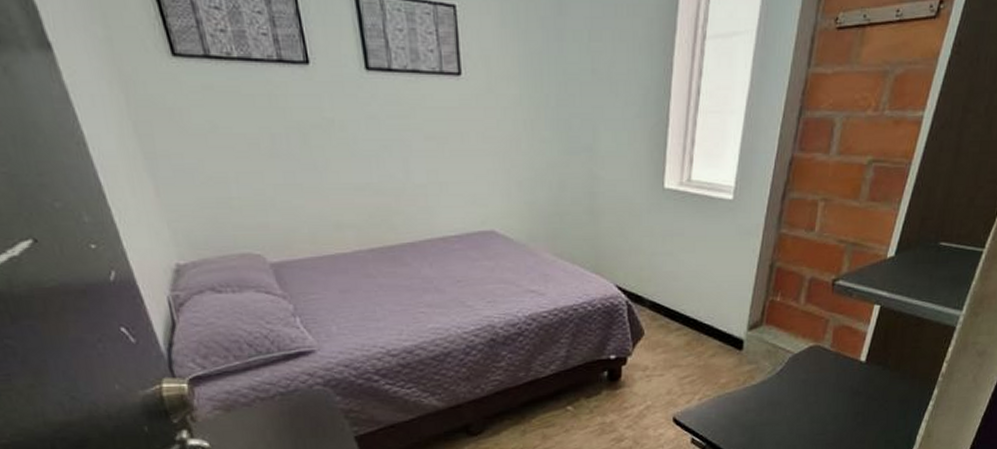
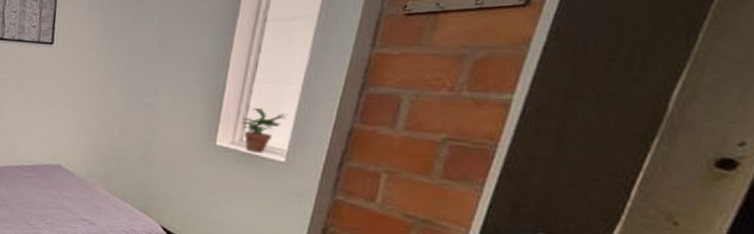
potted plant: none [688,141,733,193] -> present [241,107,288,153]

